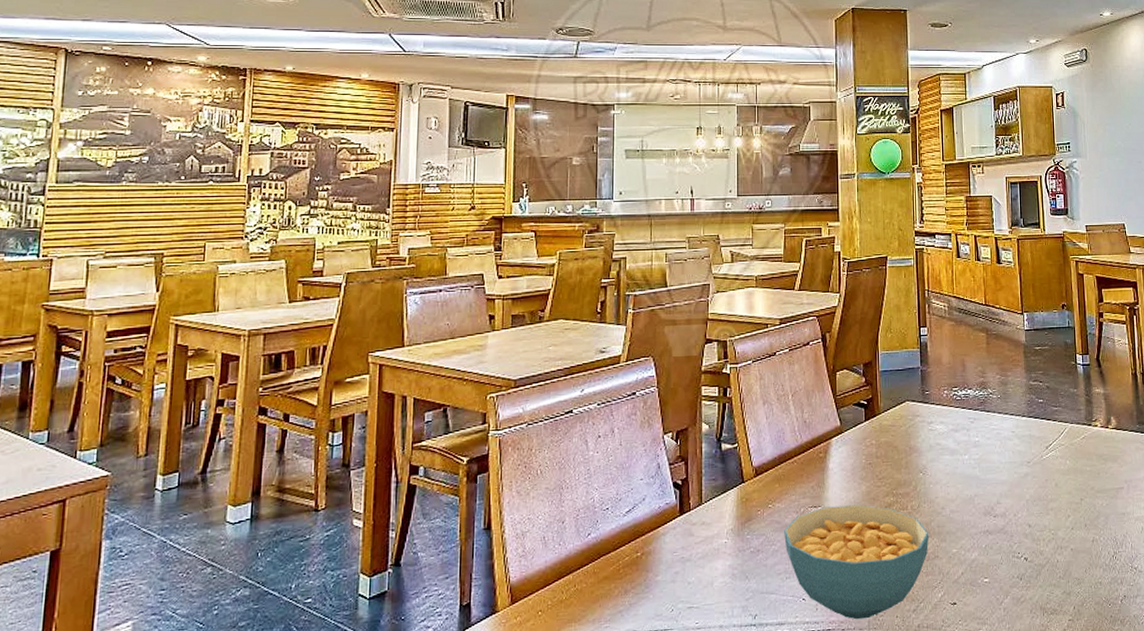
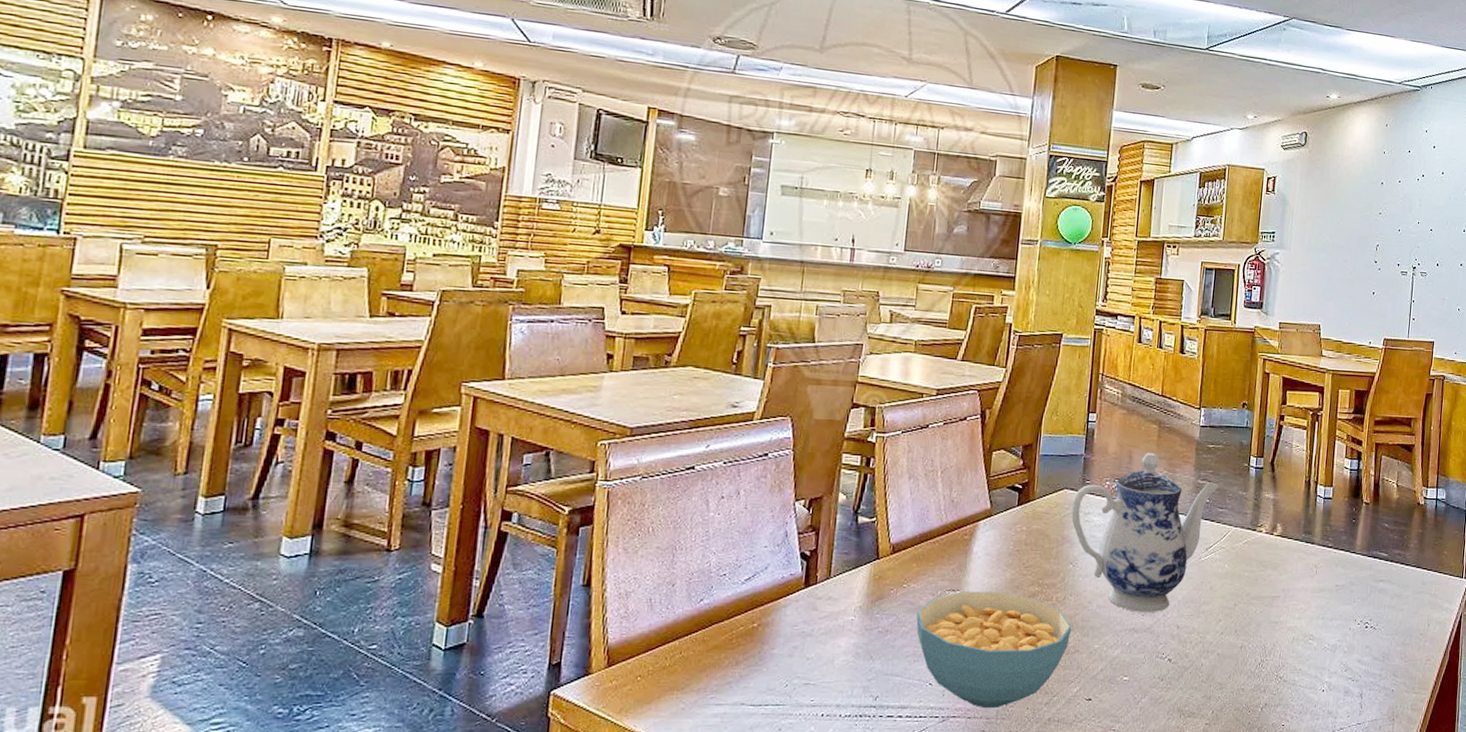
teapot: none [914,359,1051,514] -> present [1071,452,1219,613]

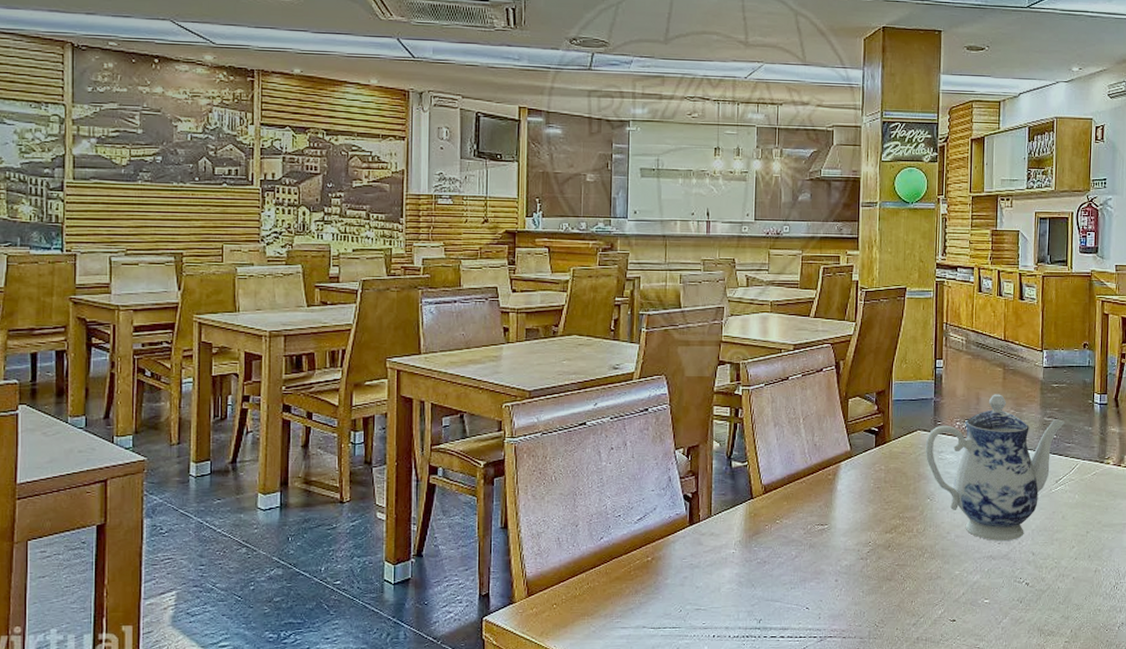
cereal bowl: present [916,591,1072,709] -> none [790,525,933,630]

